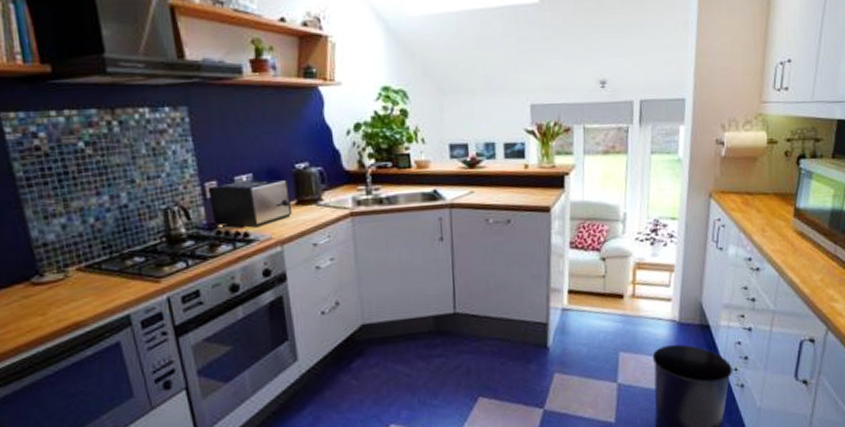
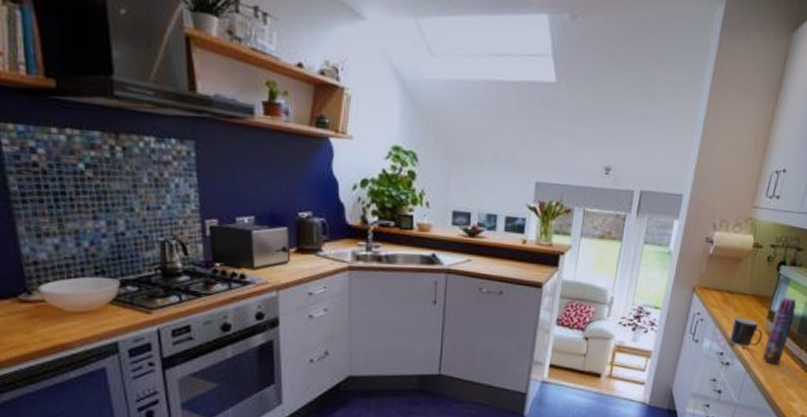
bowl: none [49,250,129,290] -> present [38,276,121,312]
mug: none [756,219,791,251] -> present [730,318,763,348]
whipped cream can: none [794,191,824,264] -> present [762,296,797,364]

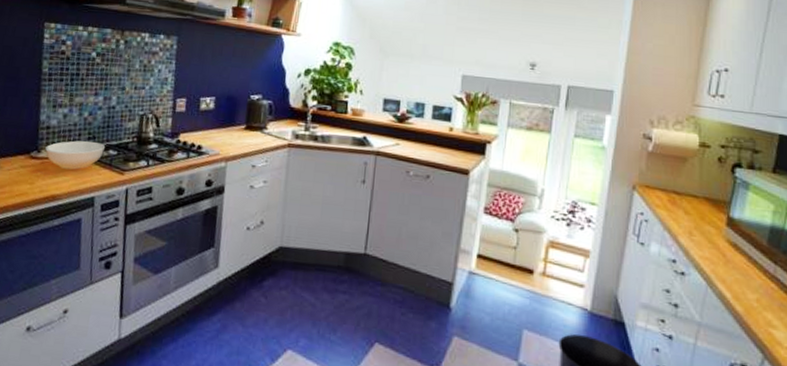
toaster: present [208,220,291,271] -> none [176,100,243,143]
mug: present [730,318,763,348] -> none [683,221,723,258]
whipped cream can: present [762,296,797,364] -> none [726,202,762,280]

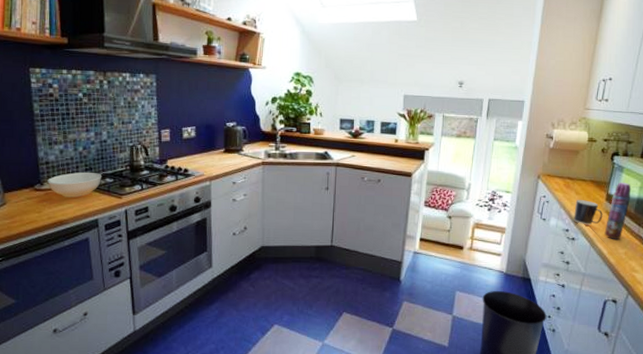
mug: none [683,221,723,258] -> present [574,200,603,226]
whipped cream can: none [726,202,762,280] -> present [604,182,632,239]

